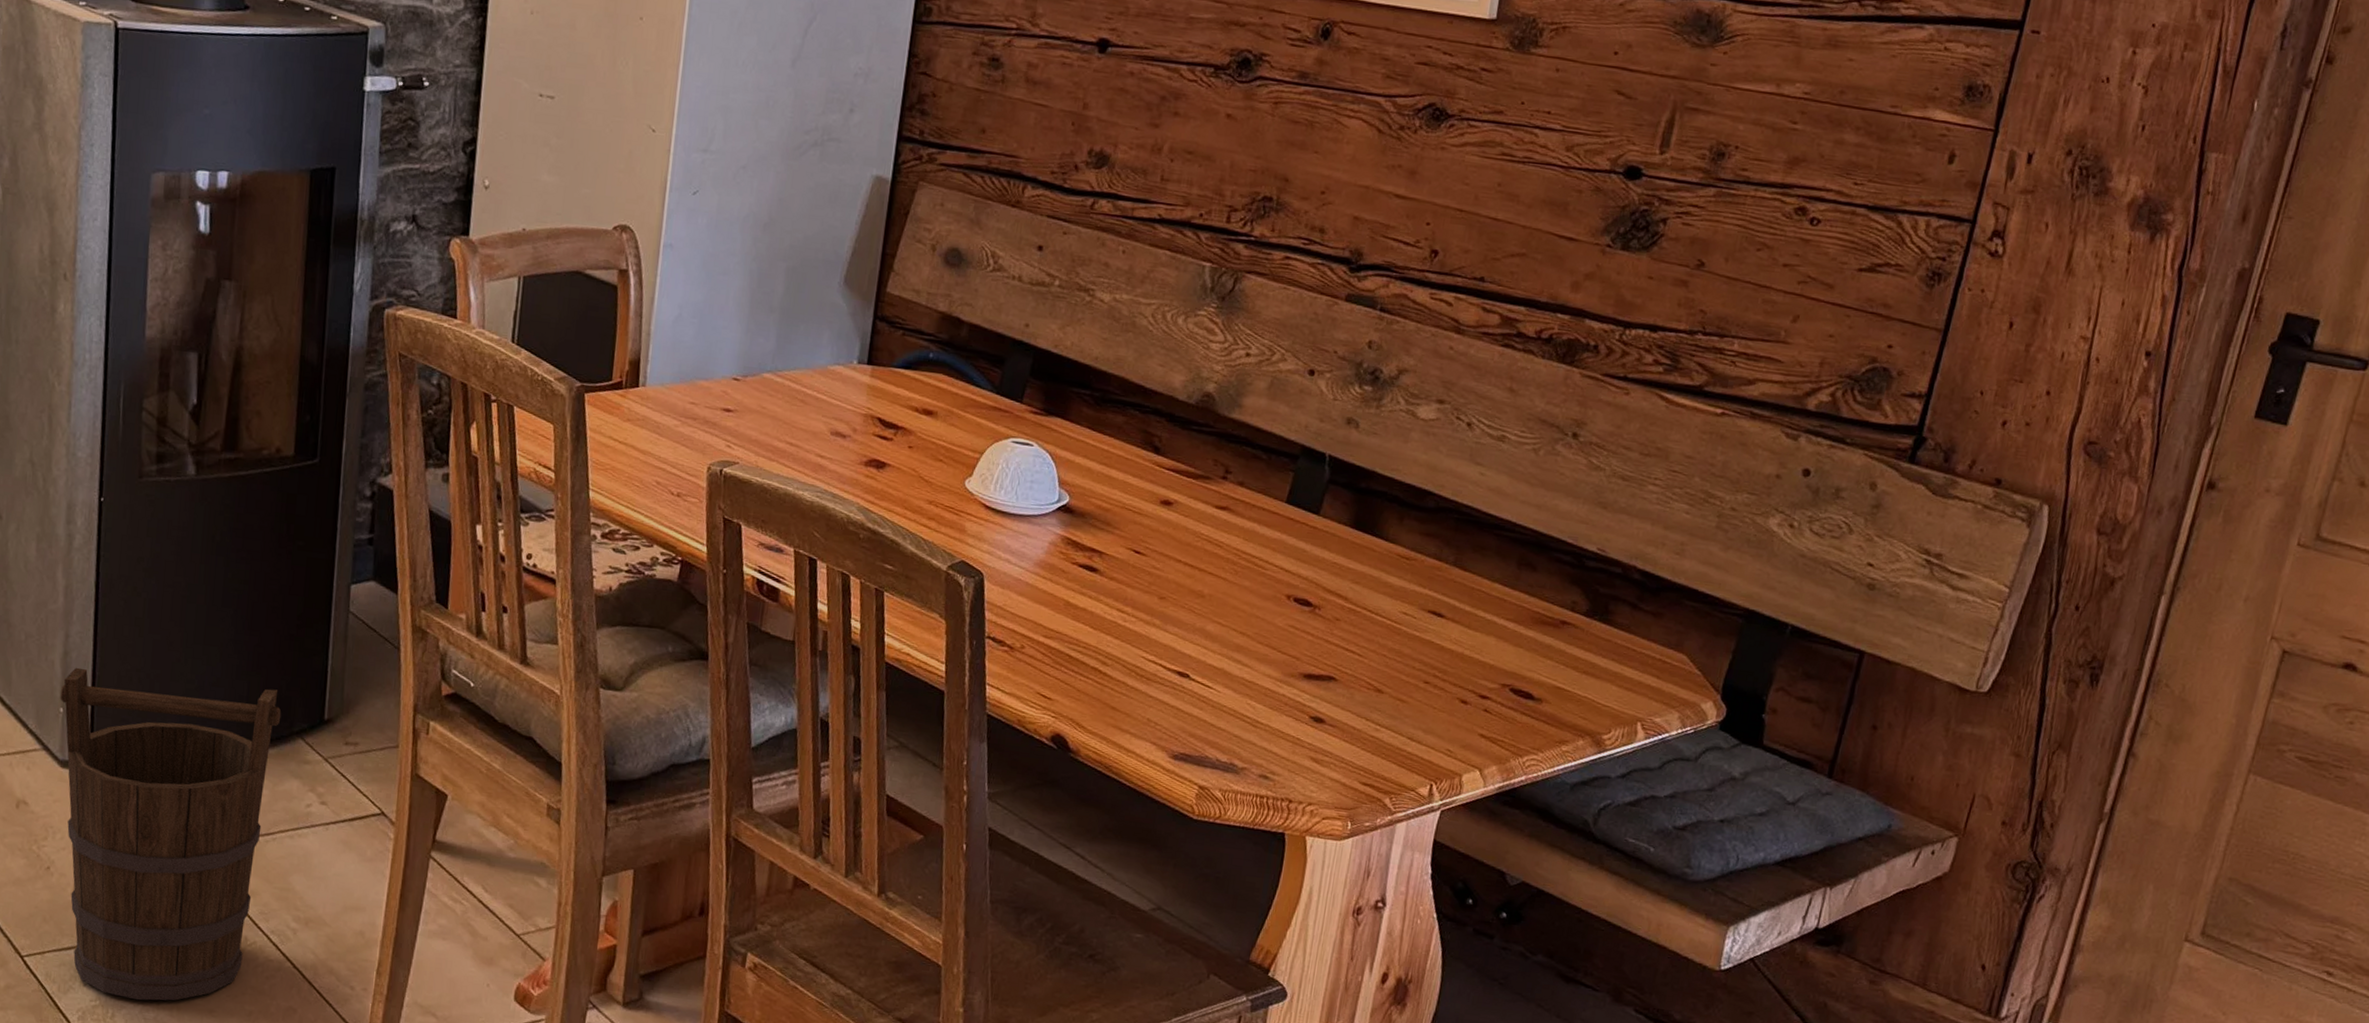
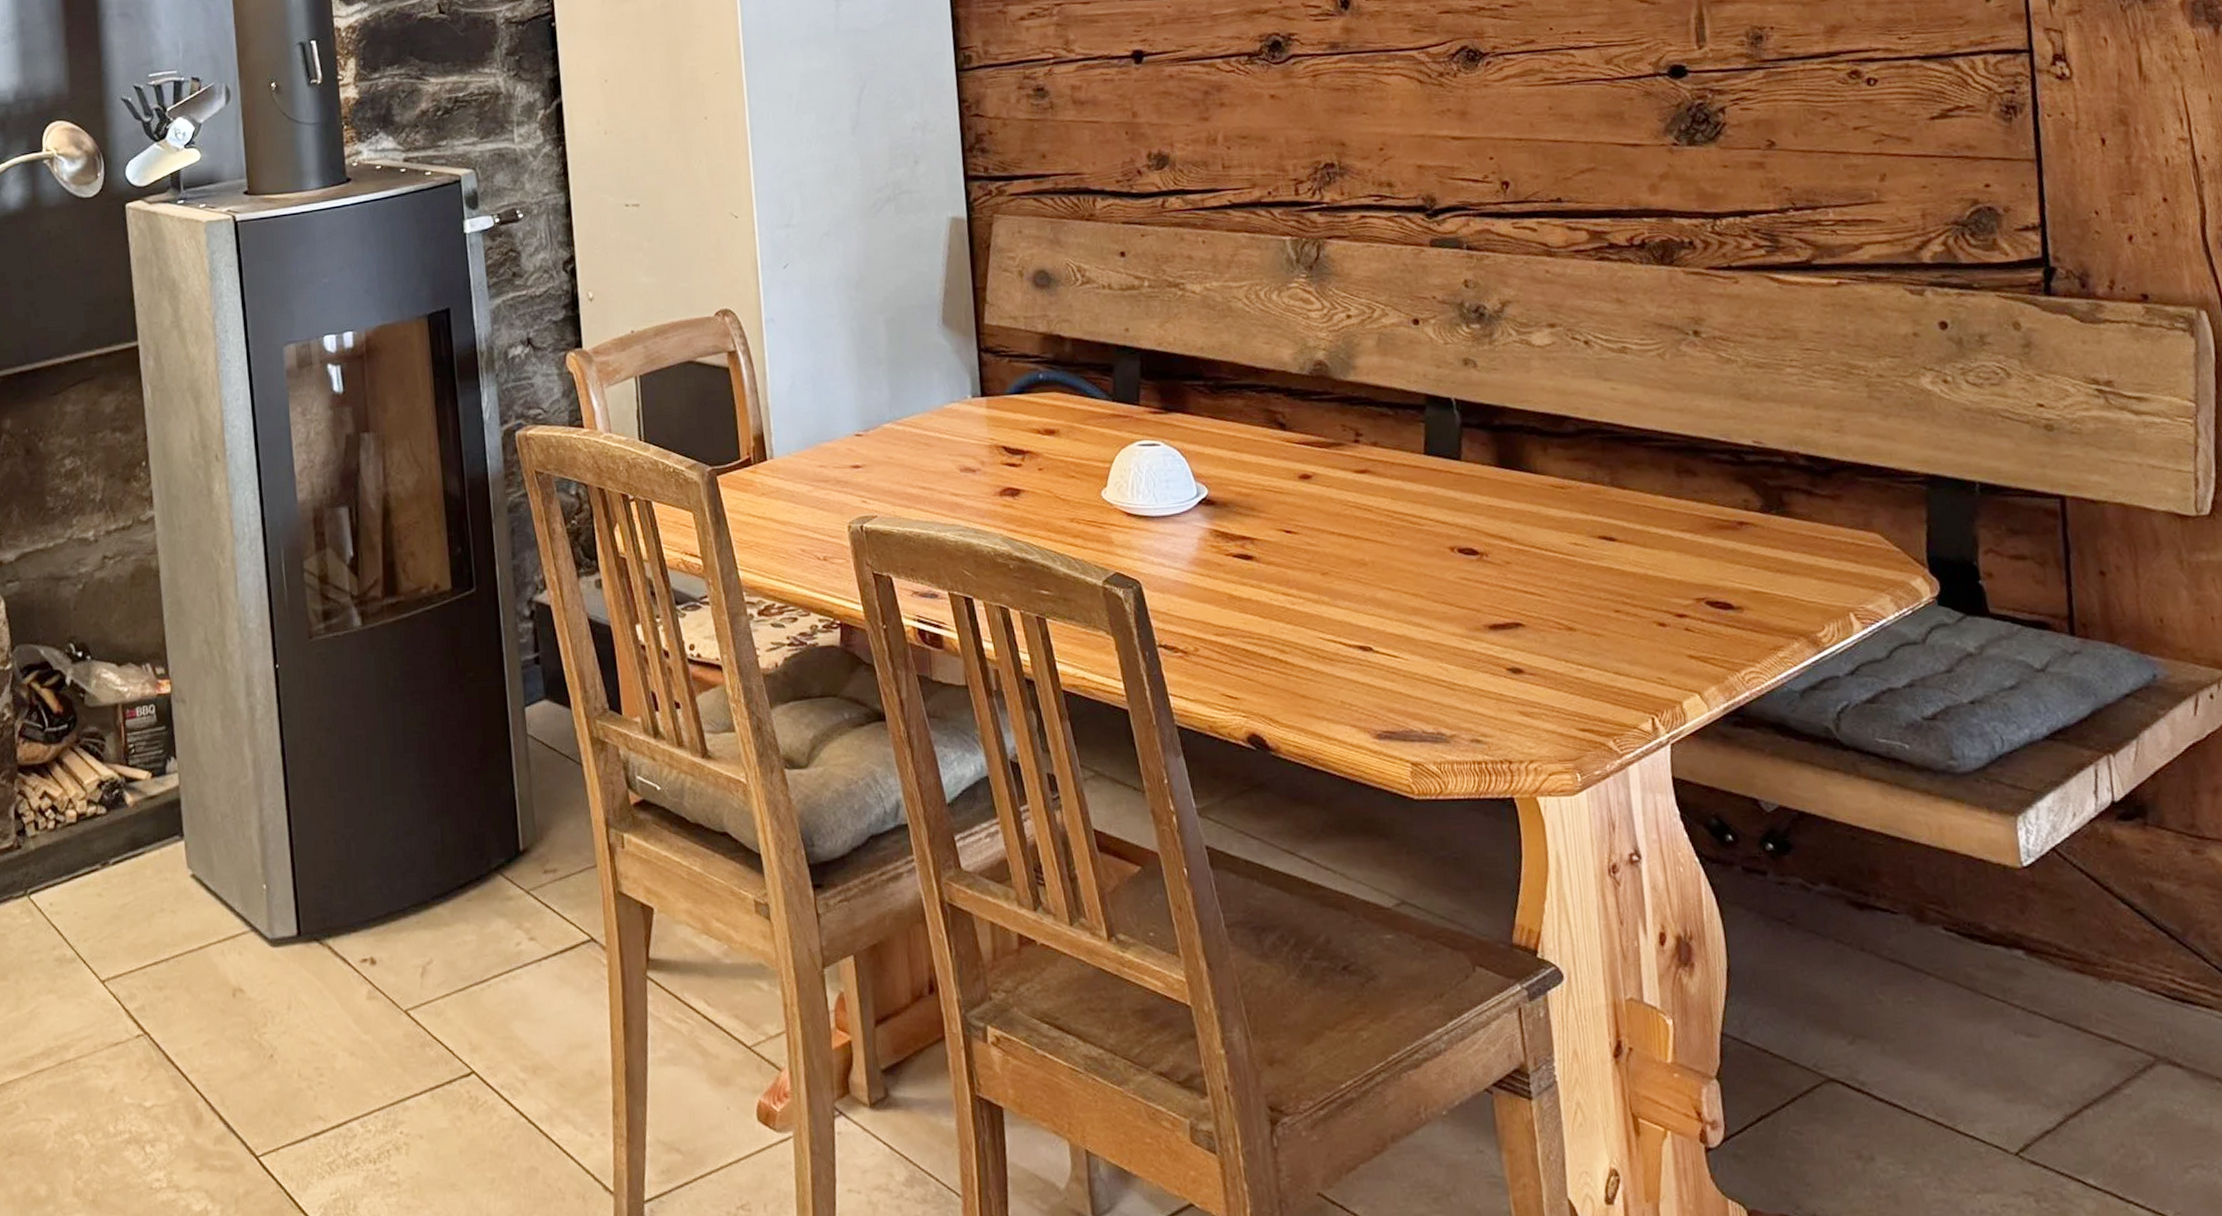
bucket: present [60,667,282,1001] -> none [261,828,478,1186]

